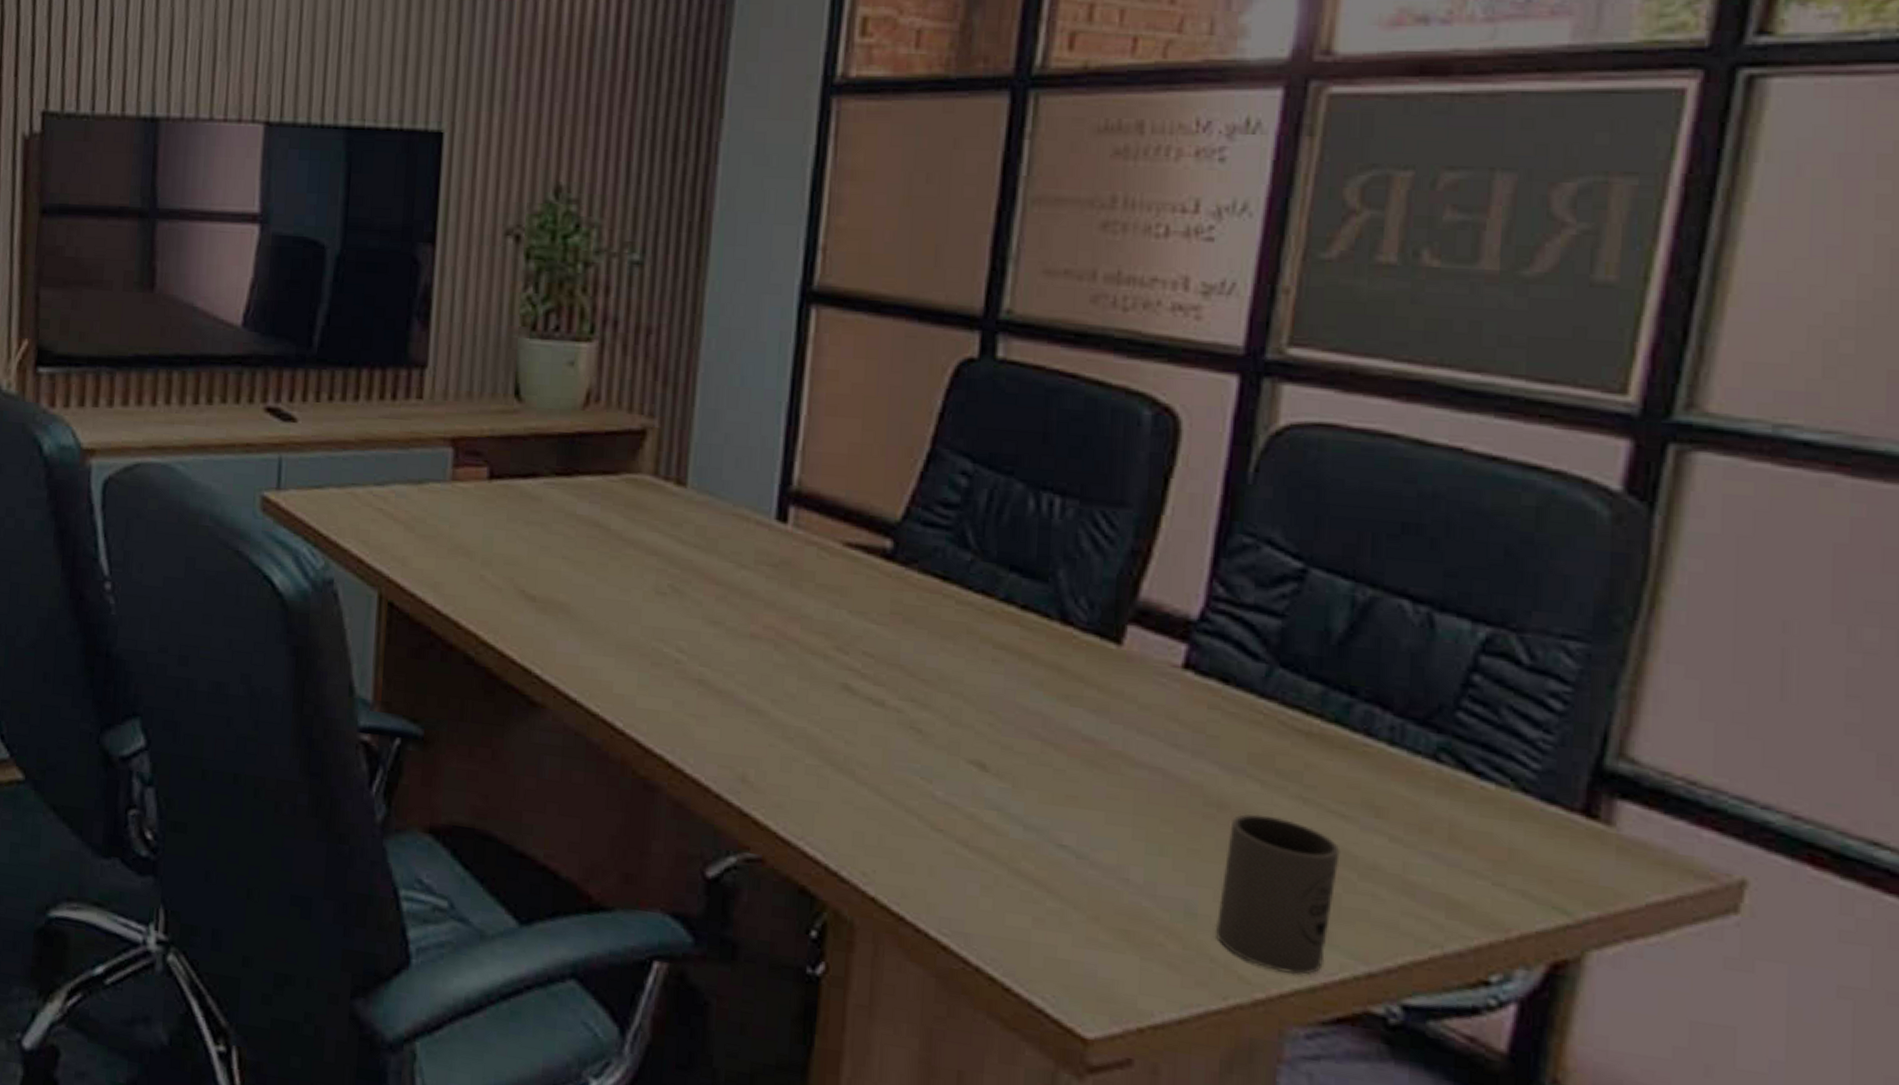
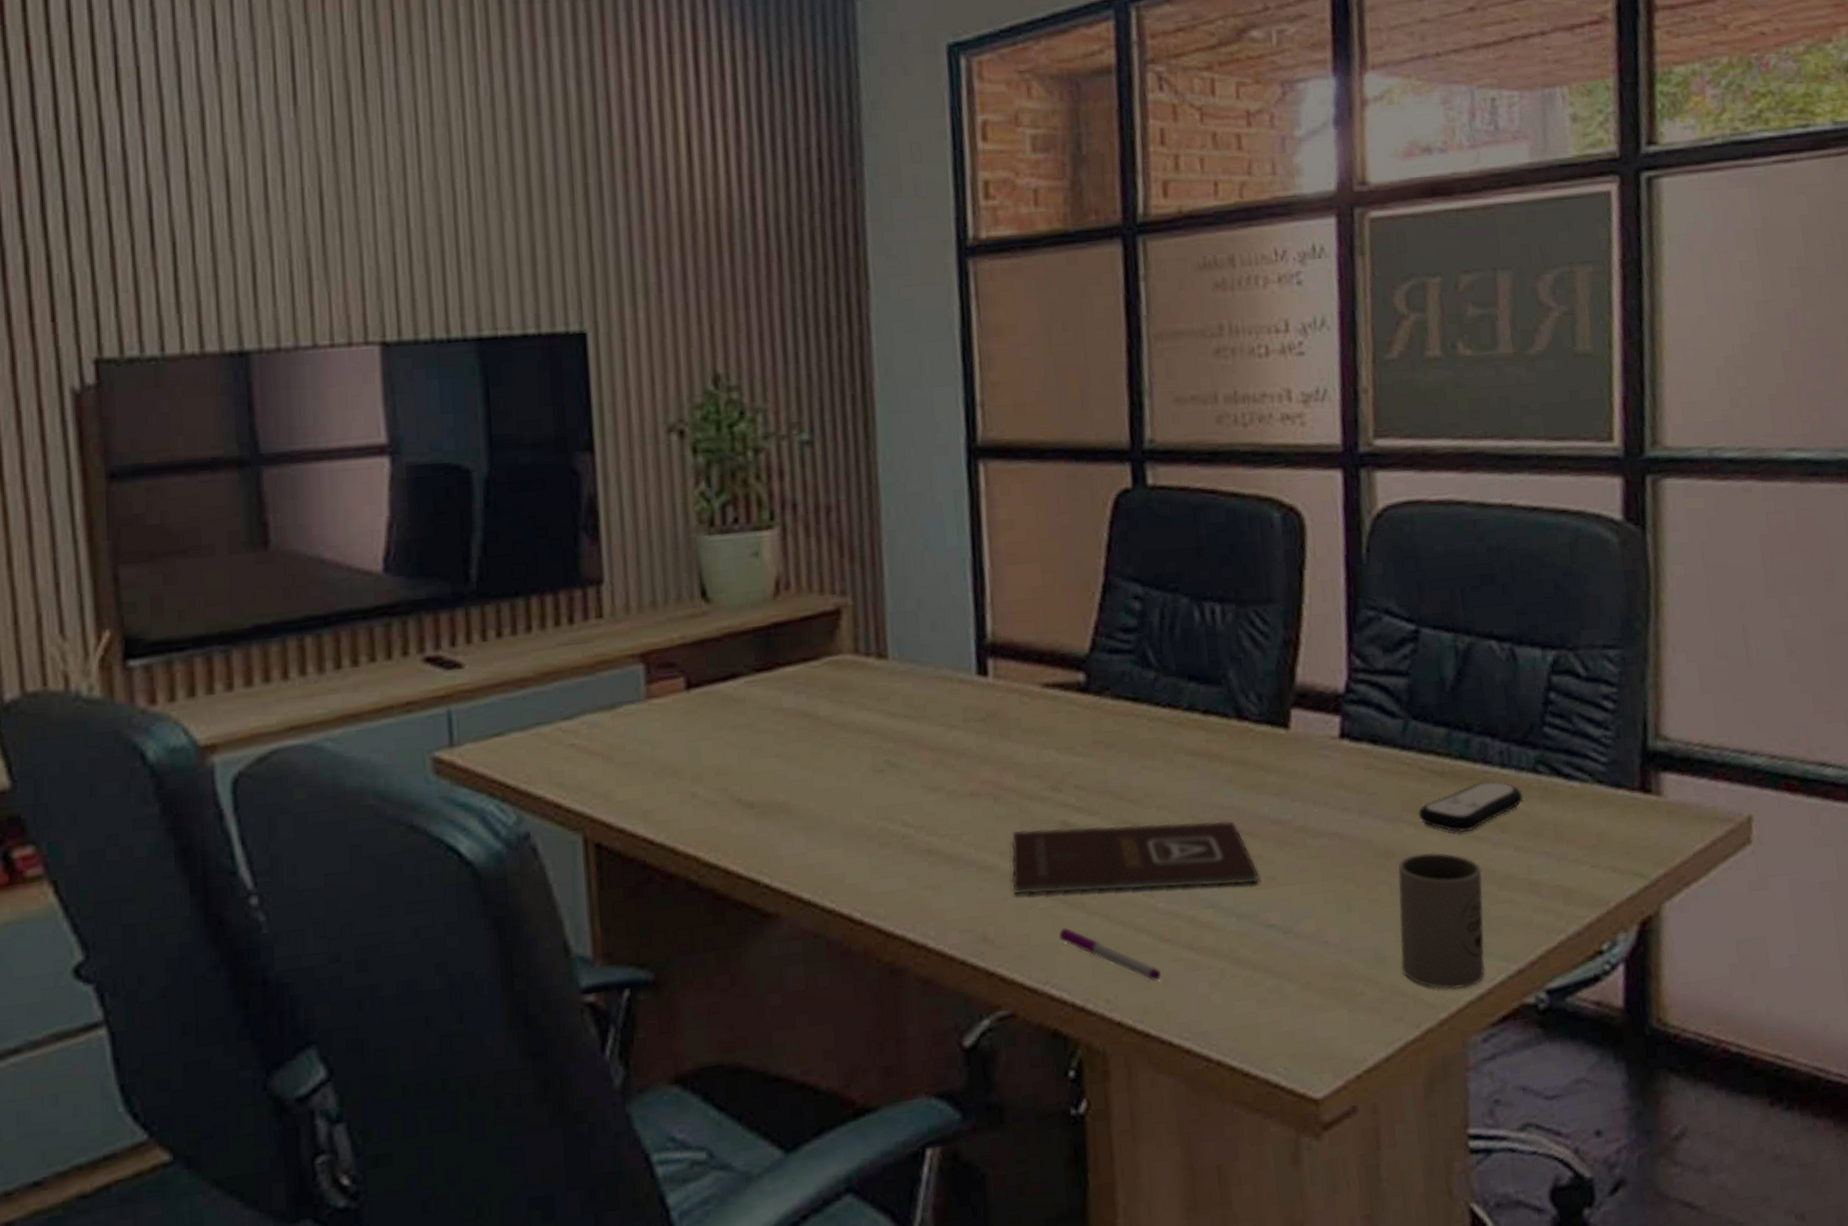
book: none [780,682,1059,798] -> present [1011,820,1260,896]
pen: none [822,789,928,869] -> present [1059,927,1162,982]
remote control: none [1268,754,1413,806] -> present [1418,781,1523,832]

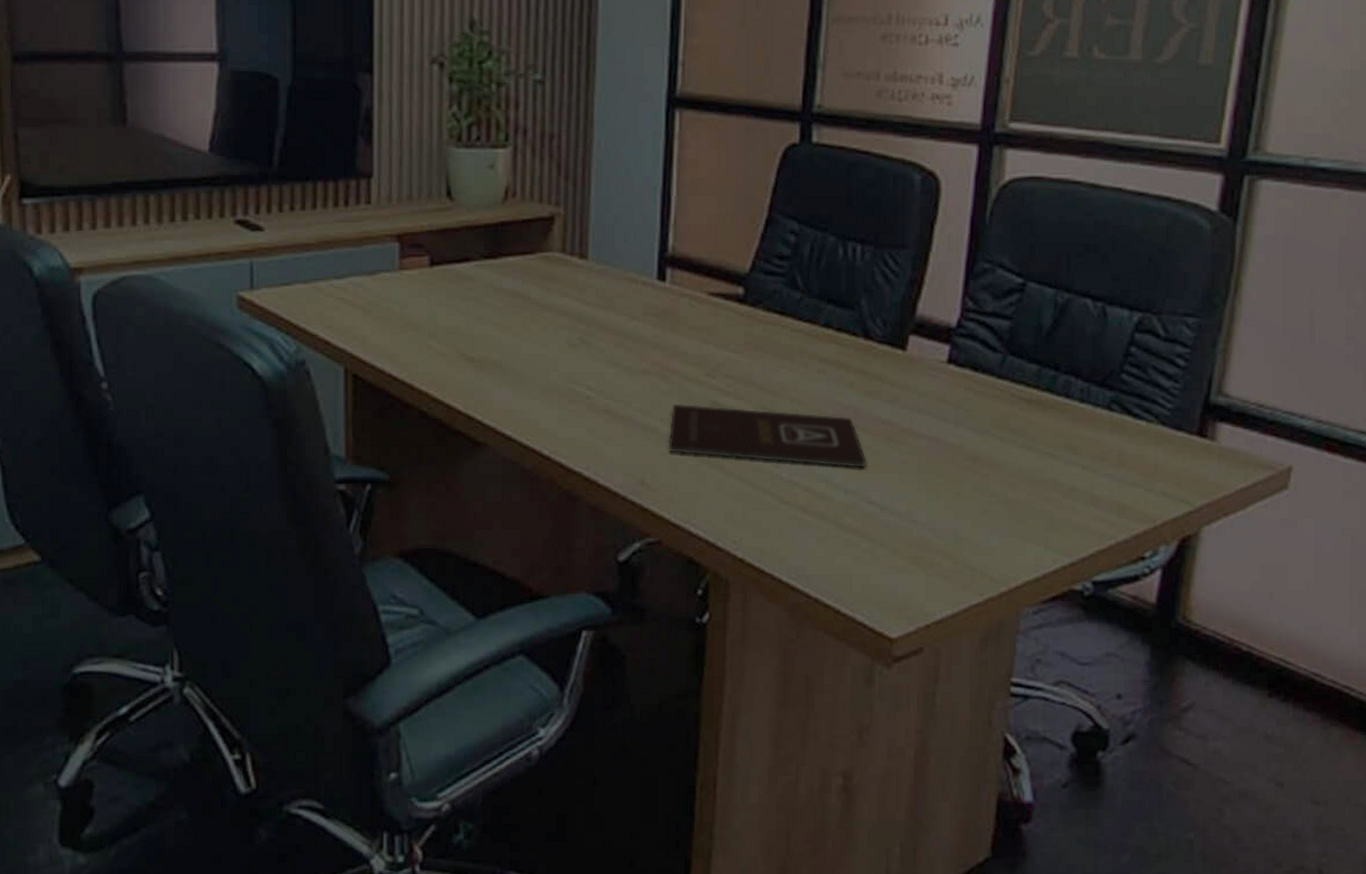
pen: present [1059,927,1162,982] -> none [701,482,779,532]
mug: present [1398,852,1486,990] -> none [974,462,1052,572]
remote control: present [1418,781,1523,832] -> none [1005,411,1096,449]

